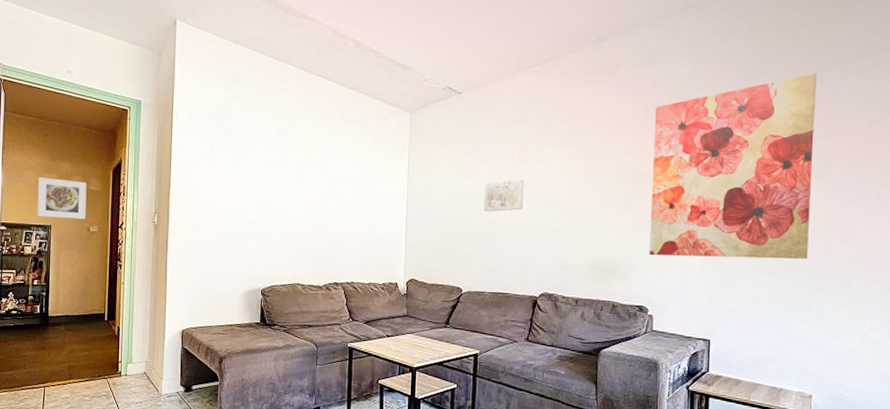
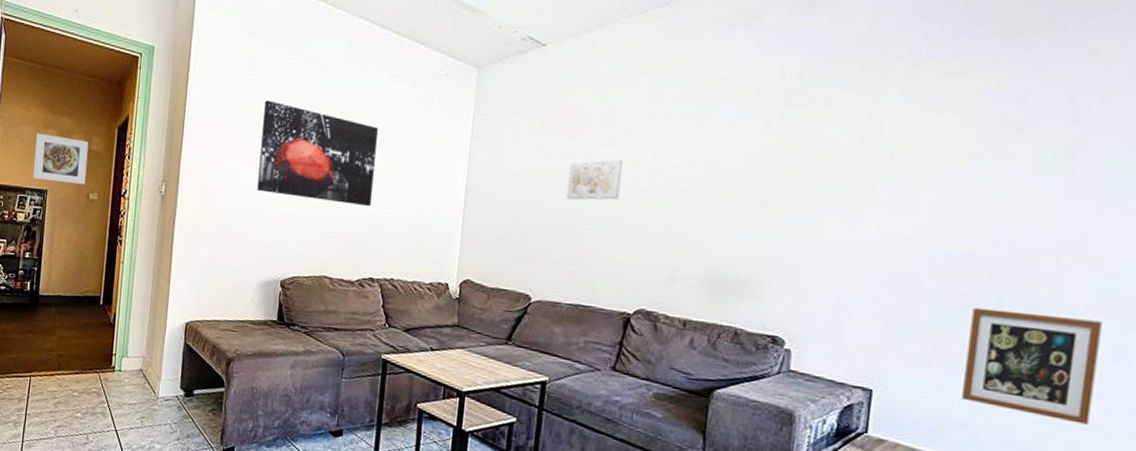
wall art: none [237,143,334,226] -> present [257,100,378,207]
wall art: present [649,73,817,259] -> none [791,26,1064,288]
picture frame: none [769,275,854,353] -> present [962,307,1102,425]

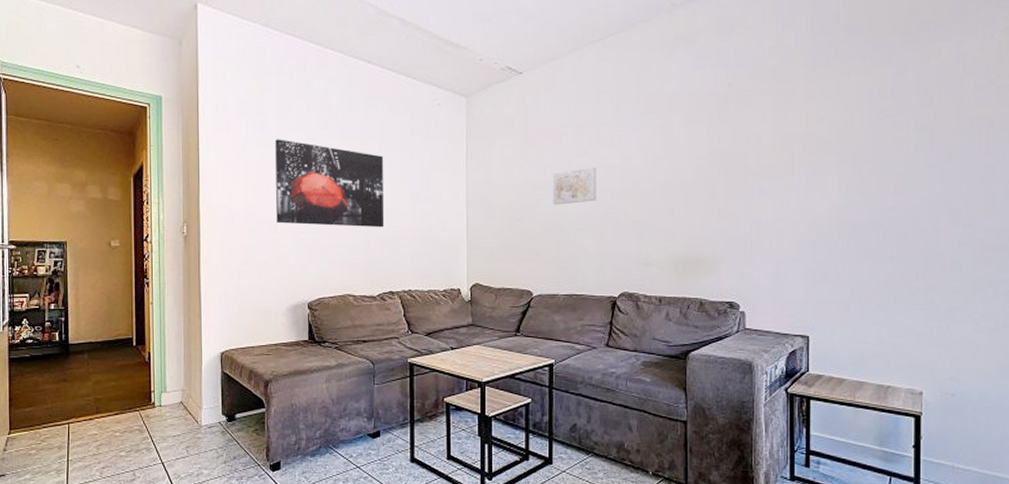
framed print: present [32,133,89,185] -> none [49,187,106,233]
picture frame: present [962,307,1102,425] -> none [874,261,964,343]

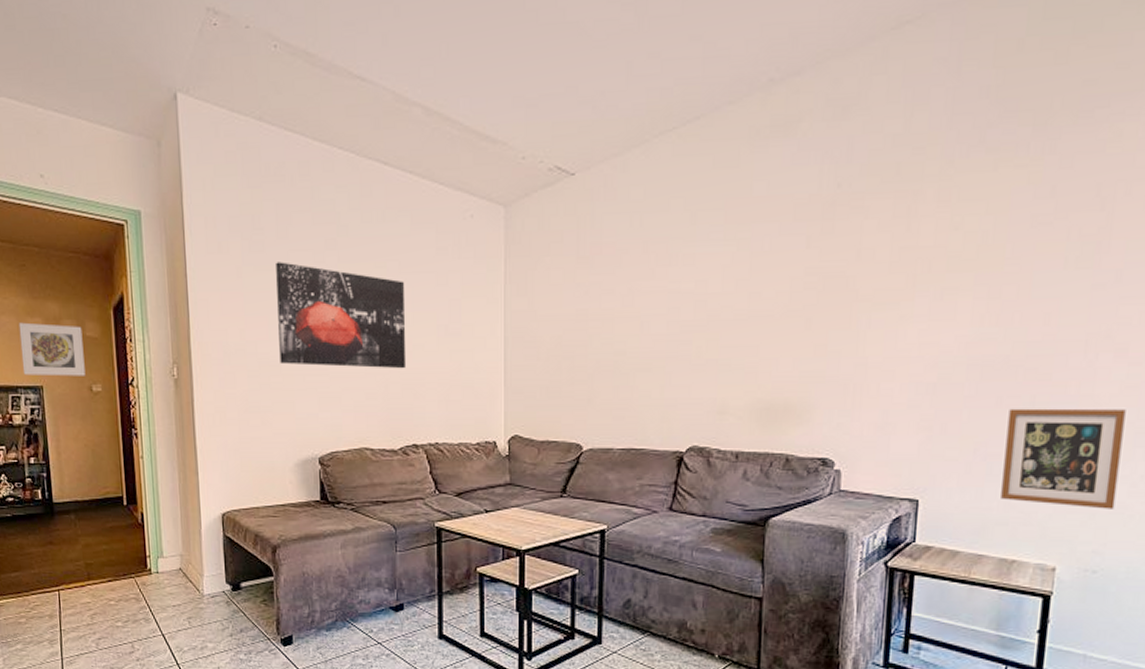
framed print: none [49,187,106,233] -> present [18,322,86,376]
wall art: present [553,166,596,205] -> none [609,292,664,341]
picture frame: none [874,261,964,343] -> present [1001,408,1126,509]

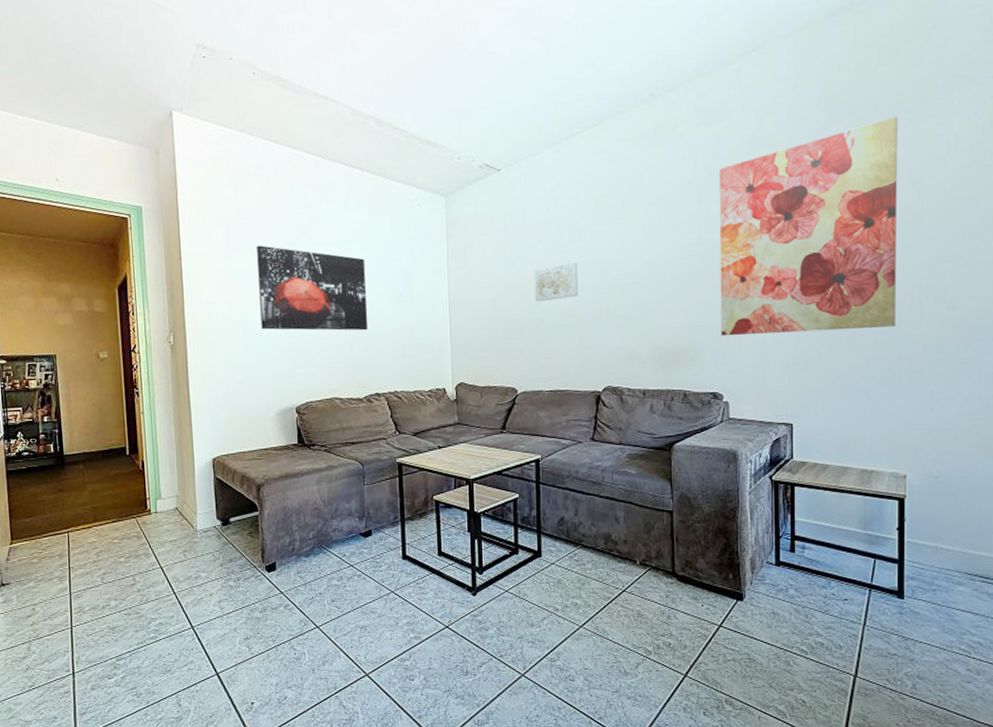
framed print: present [18,322,86,376] -> none [35,301,94,346]
wall art: none [609,292,664,341] -> present [534,262,578,302]
wall art: none [837,113,1091,390] -> present [719,116,898,336]
picture frame: present [1001,408,1126,509] -> none [858,345,948,426]

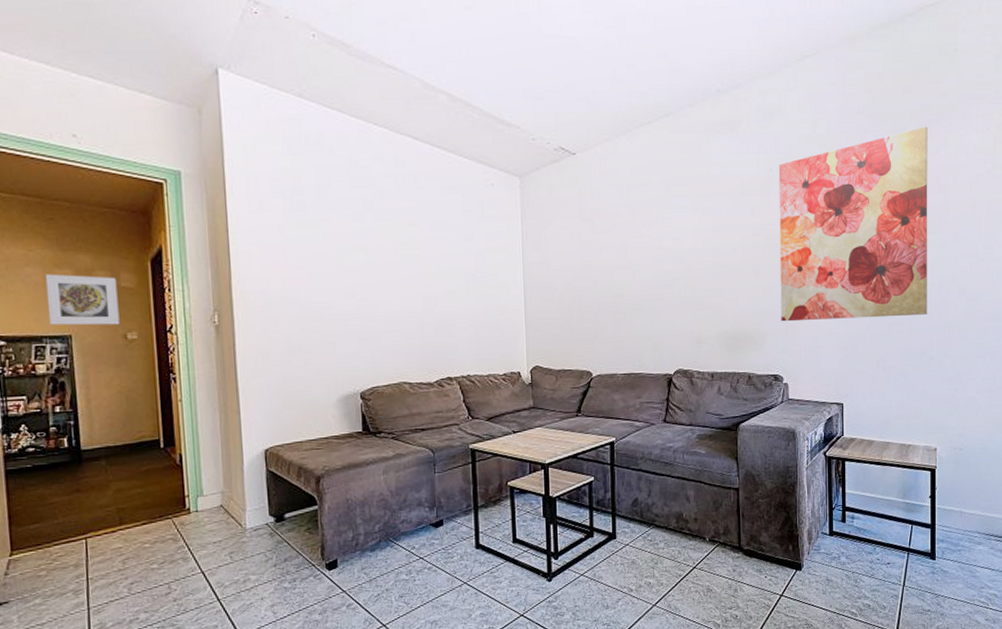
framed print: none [35,301,94,346] -> present [45,274,120,326]
wall art: present [257,245,368,331] -> none [316,219,440,312]
wall art: present [534,262,578,302] -> none [608,248,651,286]

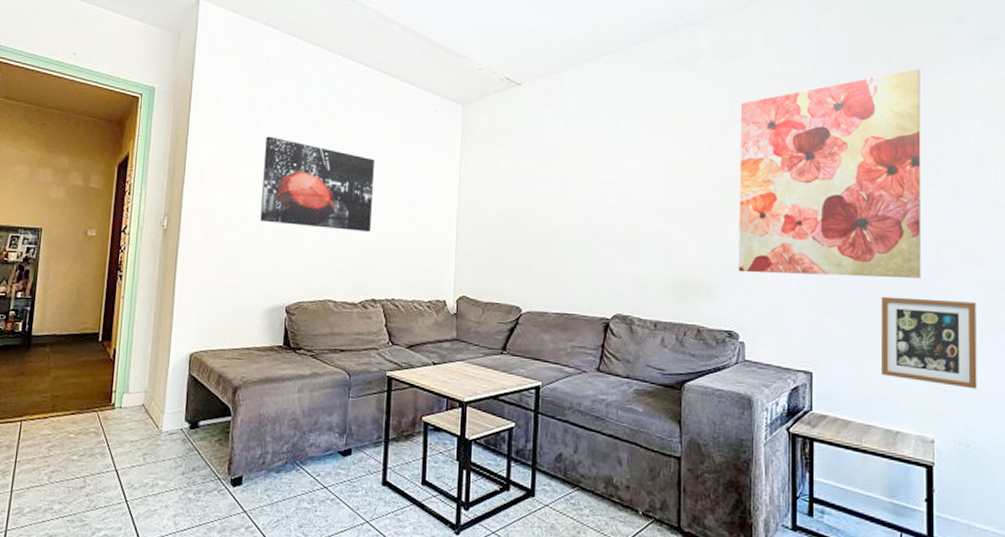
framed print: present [45,274,120,326] -> none [26,172,87,222]
wall art: none [316,219,440,312] -> present [260,136,374,233]
picture frame: none [897,331,969,403] -> present [881,296,977,389]

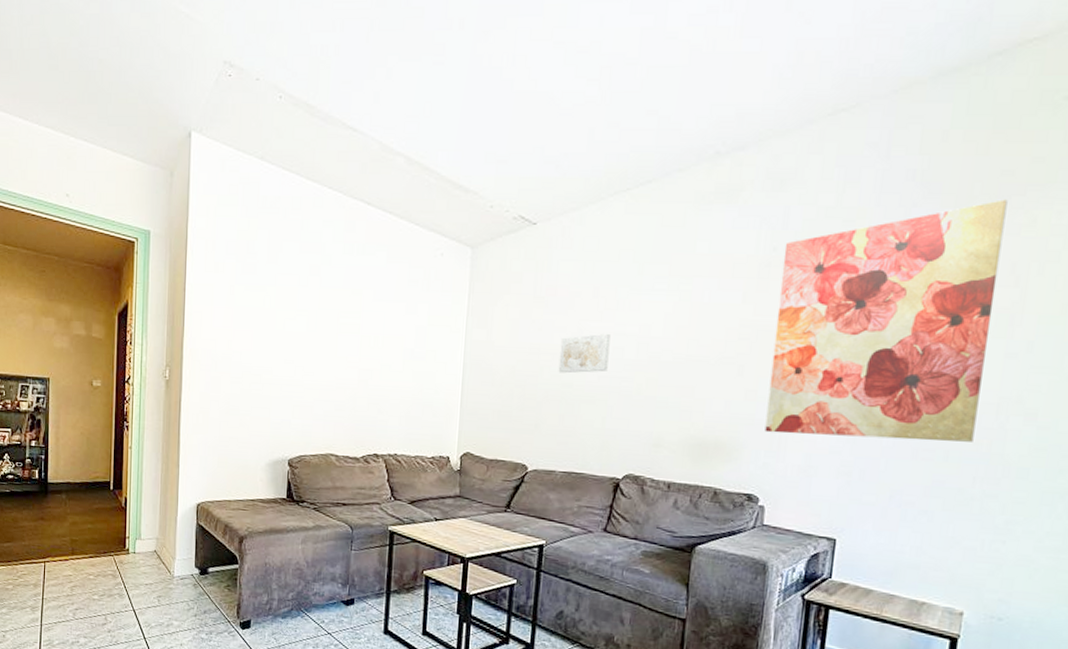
wall art: present [260,136,374,233] -> none [261,283,377,386]
wall art: none [546,182,593,220] -> present [558,333,611,374]
picture frame: present [881,296,977,389] -> none [913,461,1034,562]

